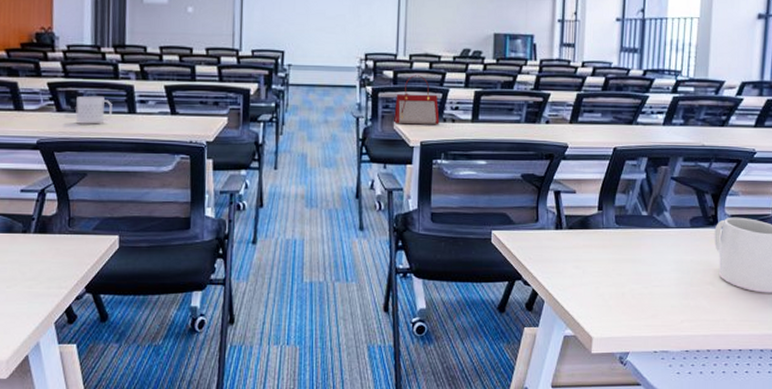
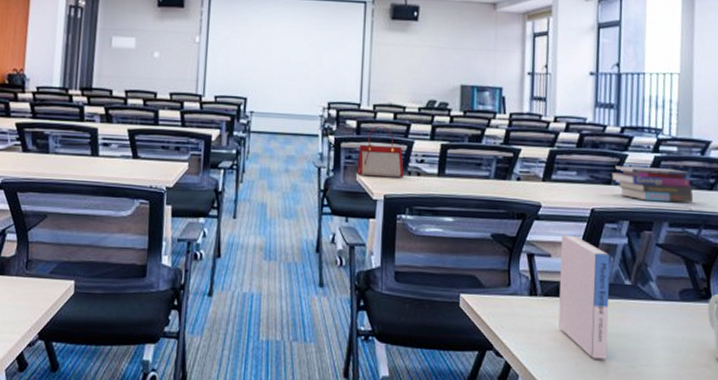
mug: present [75,95,112,124] -> none [39,136,76,166]
book: none [581,172,630,283] -> present [558,234,610,359]
books: none [633,107,706,139] -> present [612,166,693,203]

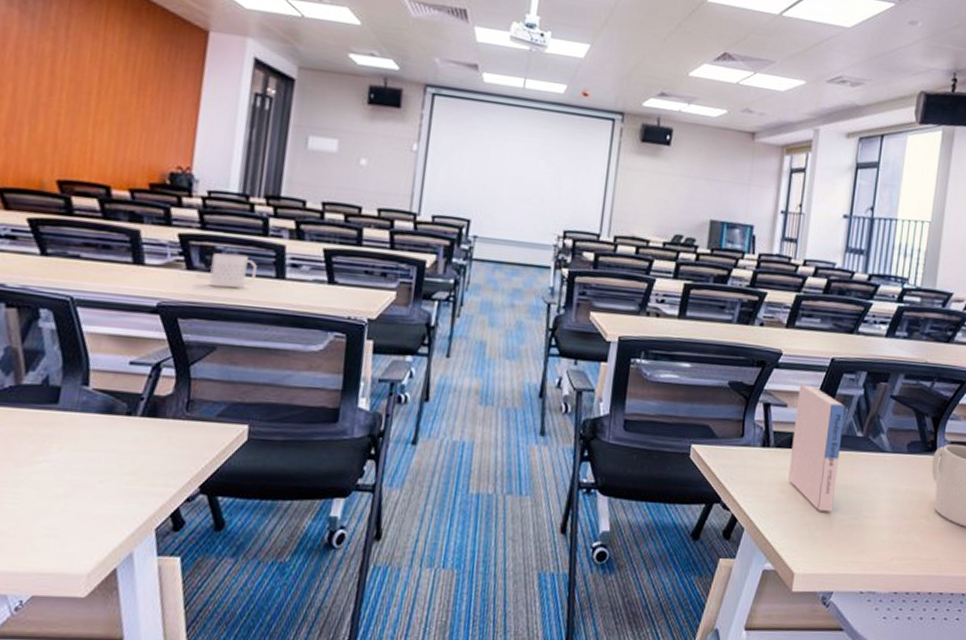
mug: none [39,136,76,166] -> present [208,253,257,289]
handbag: present [357,125,404,178] -> none [590,259,643,319]
books: present [612,166,693,203] -> none [854,314,930,355]

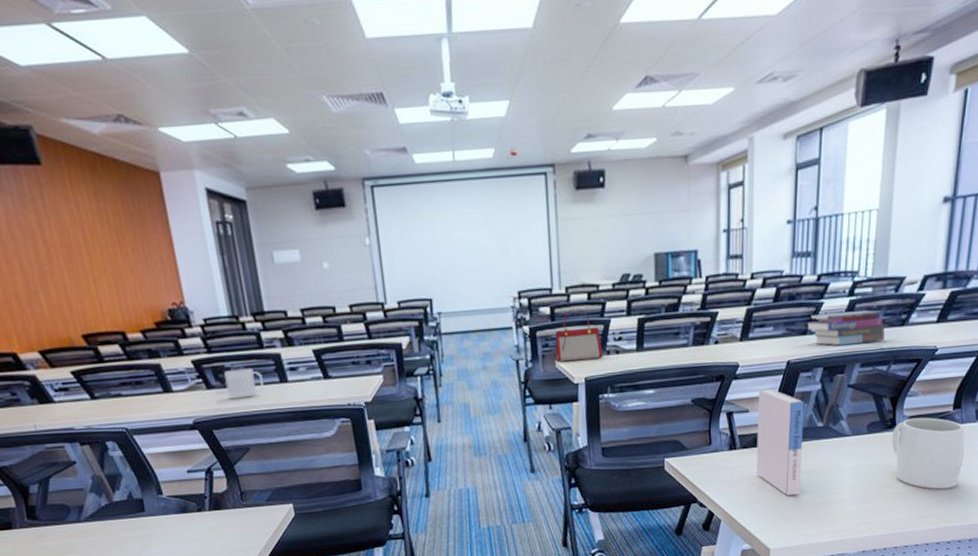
handbag: none [590,259,643,319] -> present [554,308,603,363]
books: none [854,314,930,355] -> present [807,310,884,346]

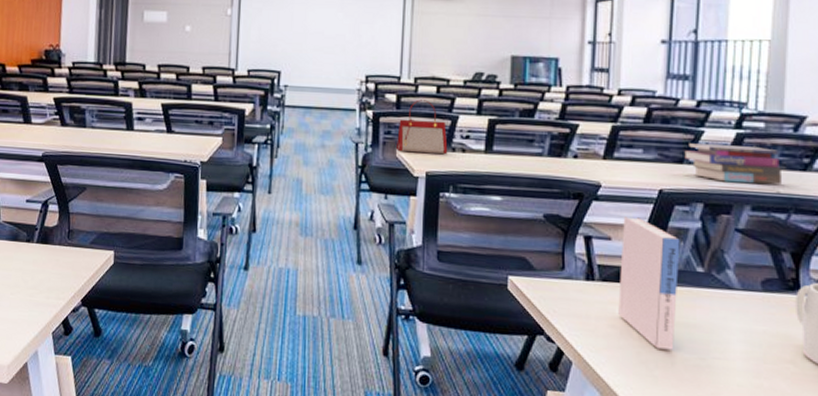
mug: present [224,367,264,399] -> none [77,111,112,140]

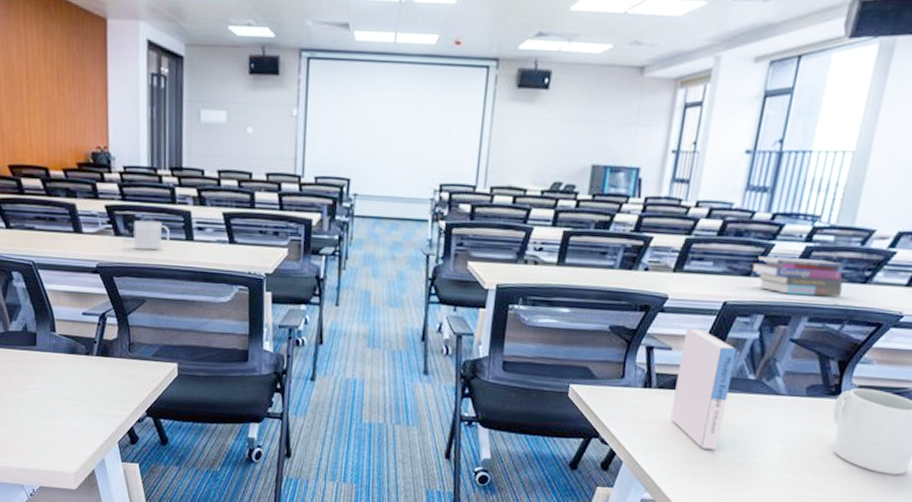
mug: none [77,111,112,140] -> present [133,220,170,251]
handbag: present [397,99,448,155] -> none [468,210,520,267]

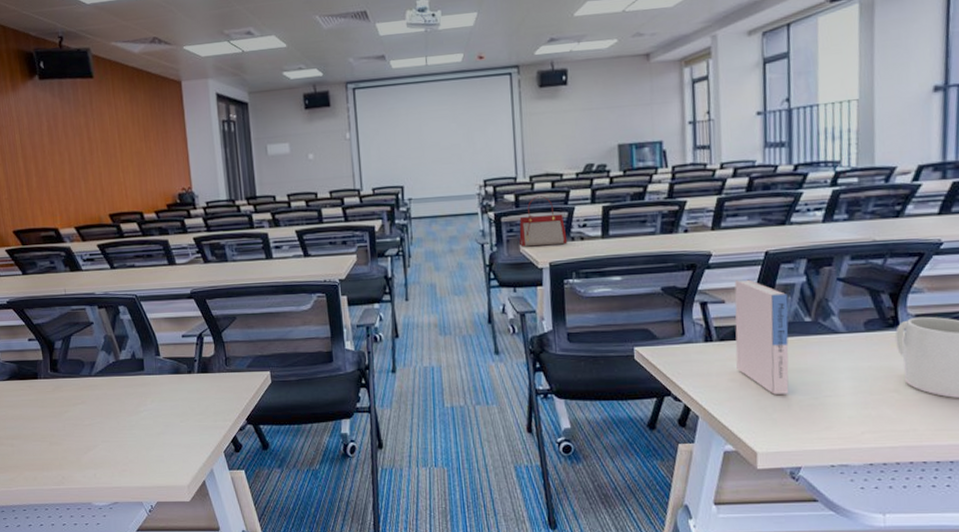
mug: present [133,220,170,251] -> none [219,245,252,273]
handbag: none [468,210,520,267] -> present [519,196,568,247]
books: present [752,256,844,297] -> none [786,201,877,237]

